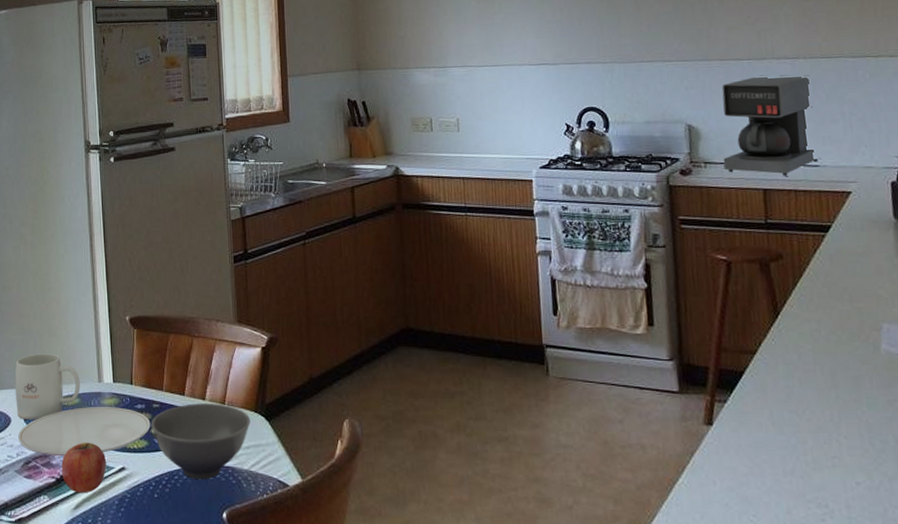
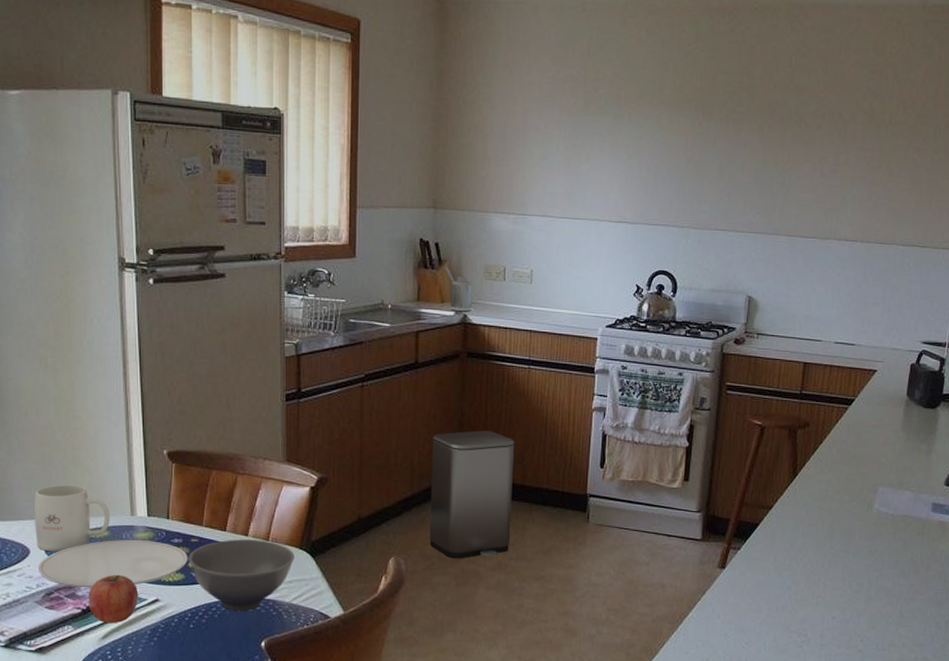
soap dispenser: none [373,122,403,165] -> present [445,265,472,312]
pedal bin: none [376,282,467,420] -> present [429,430,515,559]
coffee maker: present [721,75,821,176] -> none [773,254,863,352]

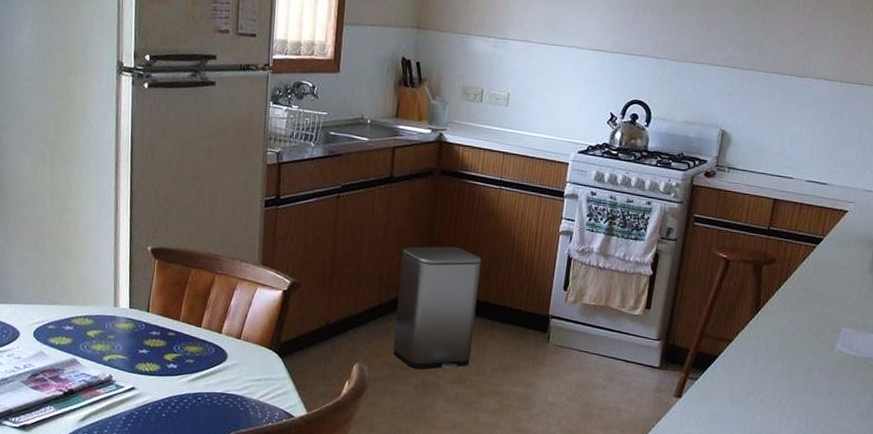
mug: present [33,484,110,552] -> none [25,272,95,337]
plate: present [38,540,188,588] -> none [26,328,165,373]
fruit: present [88,574,139,624] -> none [70,361,117,408]
bowl: present [188,539,294,611] -> none [164,335,264,405]

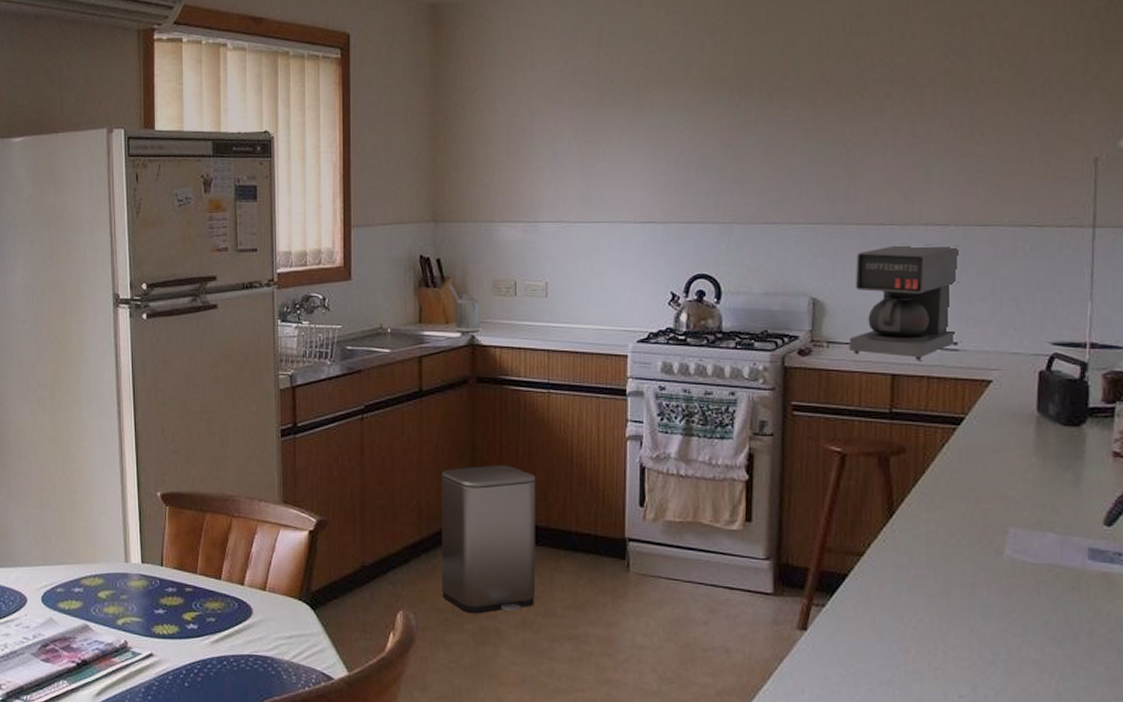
coffee maker: none [744,92,841,190] -> present [849,243,961,360]

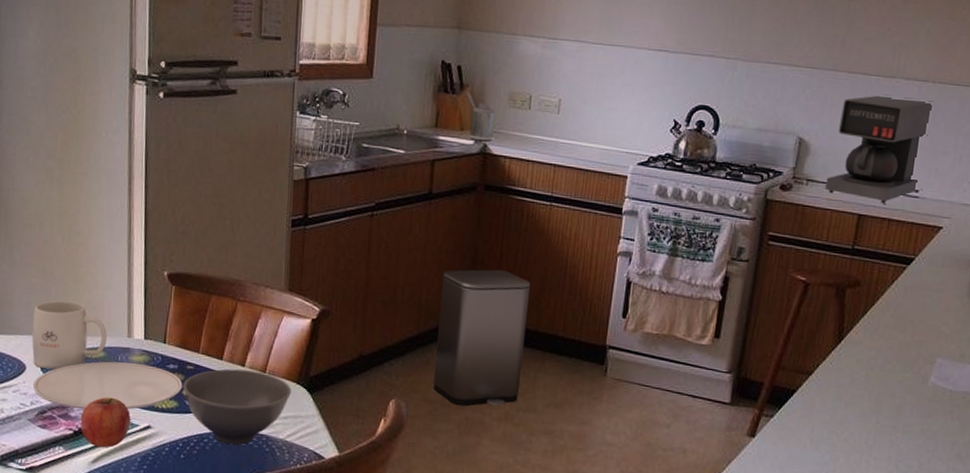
mug: none [31,529,104,601] -> present [31,300,107,370]
plate: none [35,588,183,640] -> present [33,361,183,410]
fruit: none [82,625,133,680] -> present [80,397,131,448]
bowl: none [182,588,293,669] -> present [183,369,291,445]

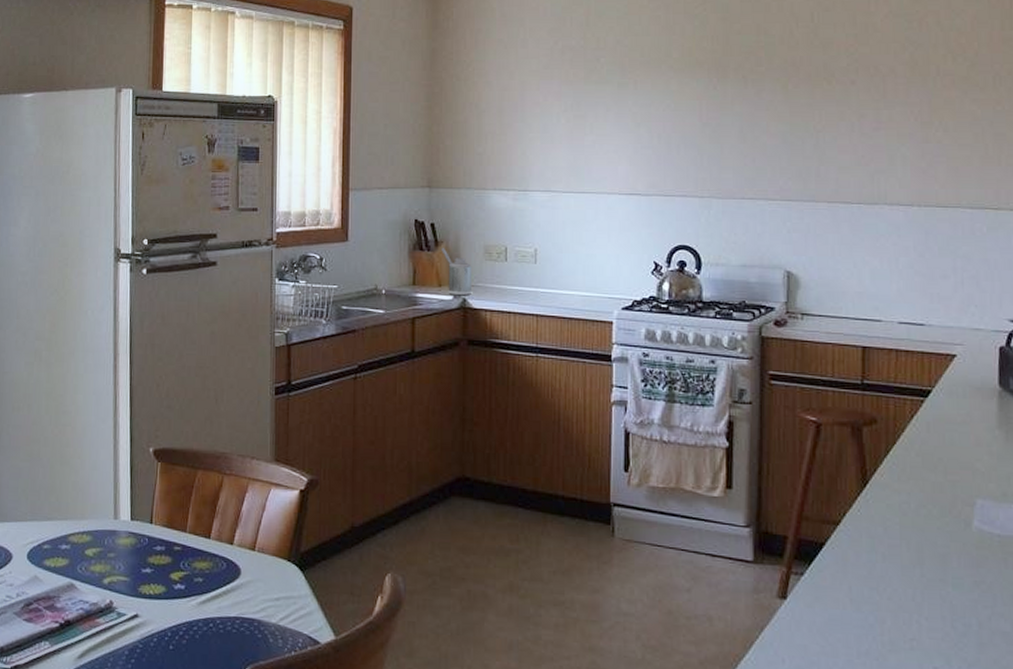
mug: present [31,300,107,370] -> none [18,483,93,558]
plate: present [33,361,183,410] -> none [20,546,170,600]
fruit: present [80,397,131,448] -> none [66,584,118,641]
bowl: present [183,369,291,445] -> none [170,548,282,632]
pedal bin: present [433,268,531,406] -> none [430,427,524,578]
coffee maker: present [825,94,934,204] -> none [822,221,927,334]

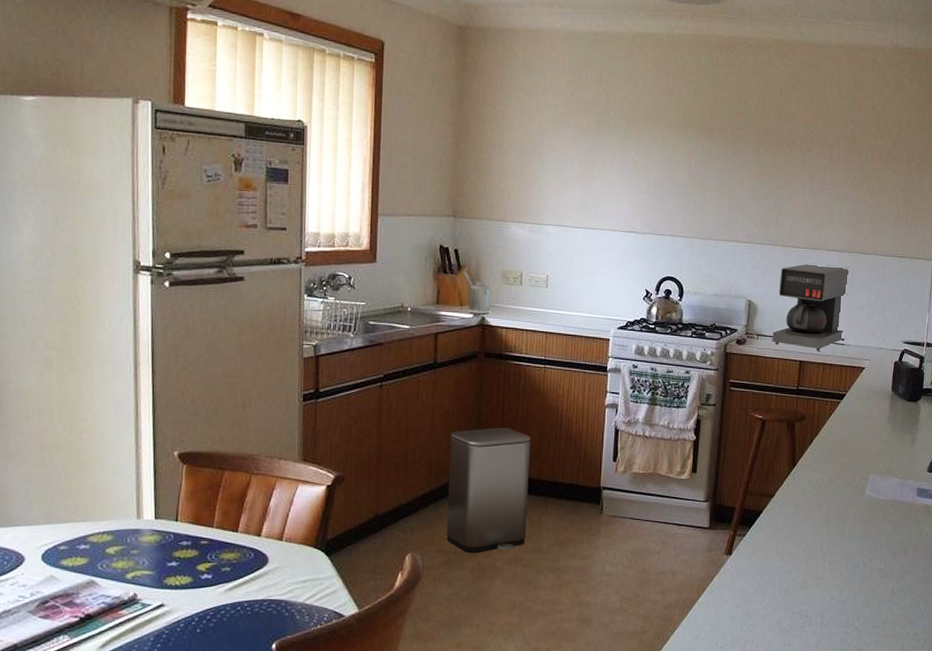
pedal bin: none [430,427,524,578] -> present [446,427,531,553]
coffee maker: none [822,221,927,334] -> present [772,263,850,351]

